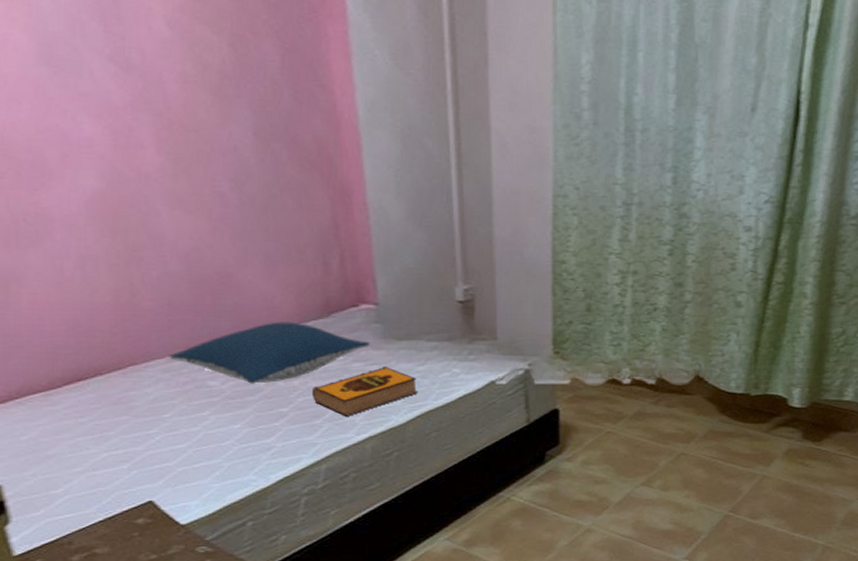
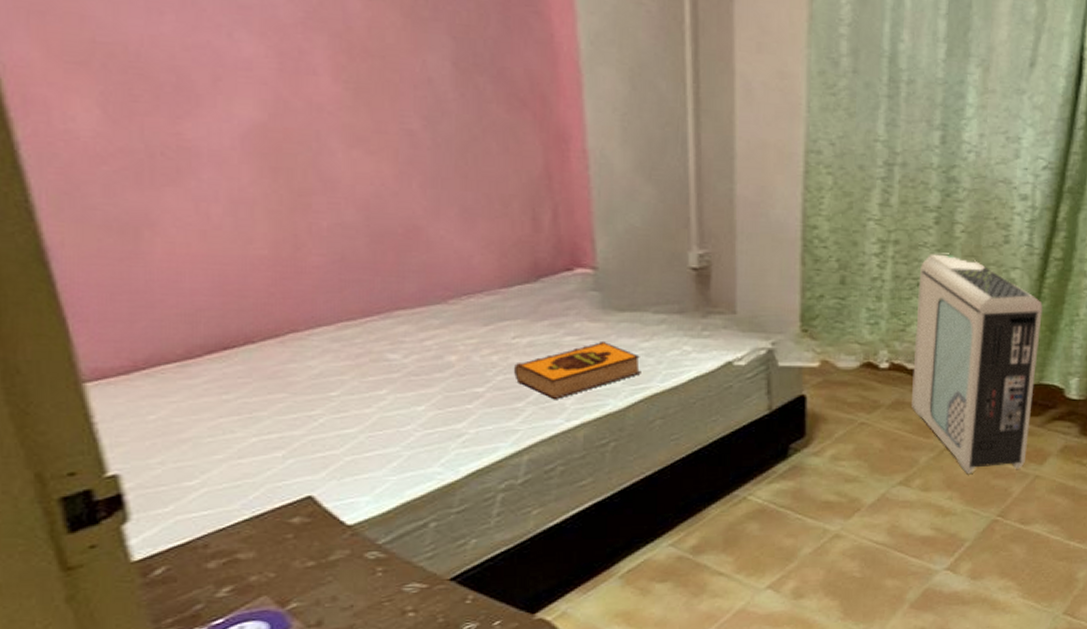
pillow: present [169,321,370,384] -> none [339,285,585,358]
air purifier: none [652,281,767,475] -> present [912,252,1043,473]

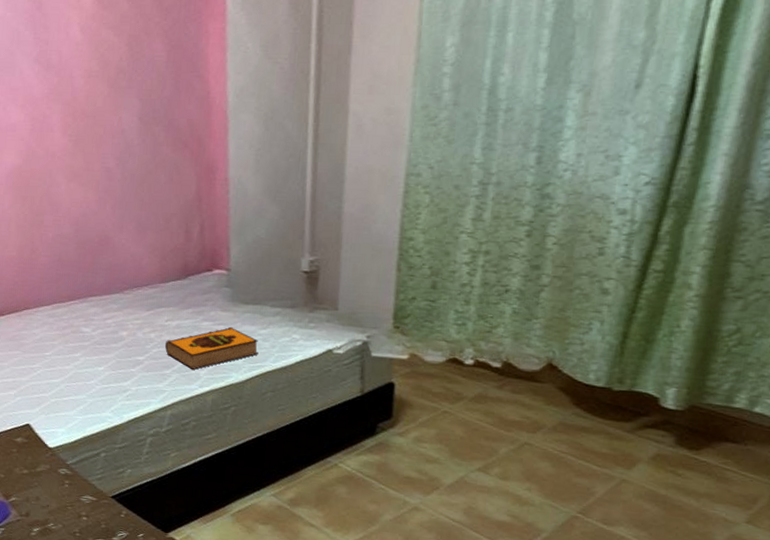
air purifier: present [912,252,1043,473] -> none [494,263,639,471]

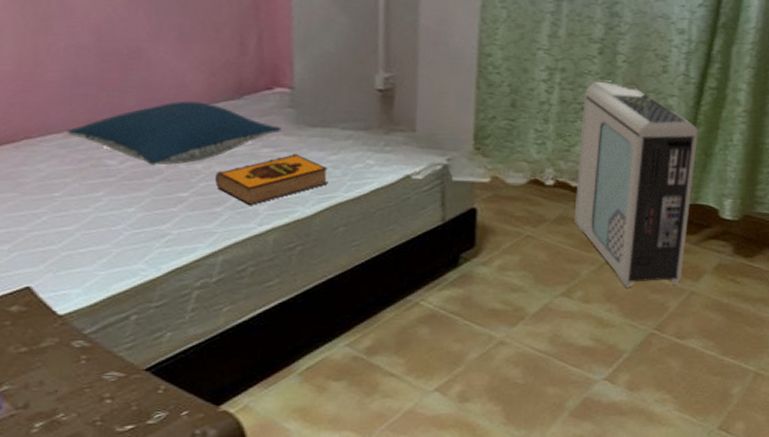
pillow: none [54,280,219,333] -> present [66,101,281,165]
air purifier: none [494,263,639,471] -> present [575,80,698,287]

